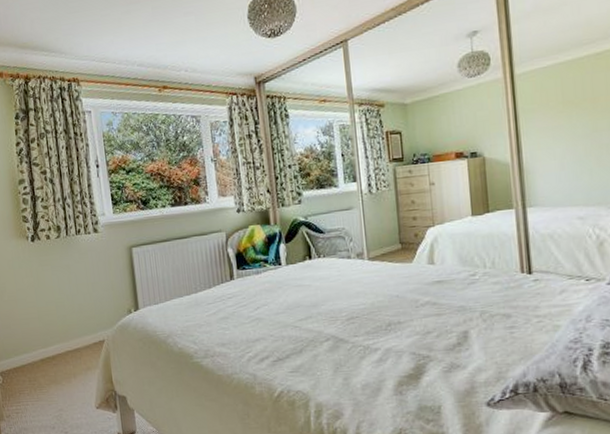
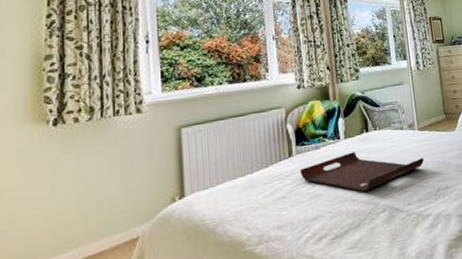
serving tray: none [241,279,373,320] -> present [299,152,424,193]

